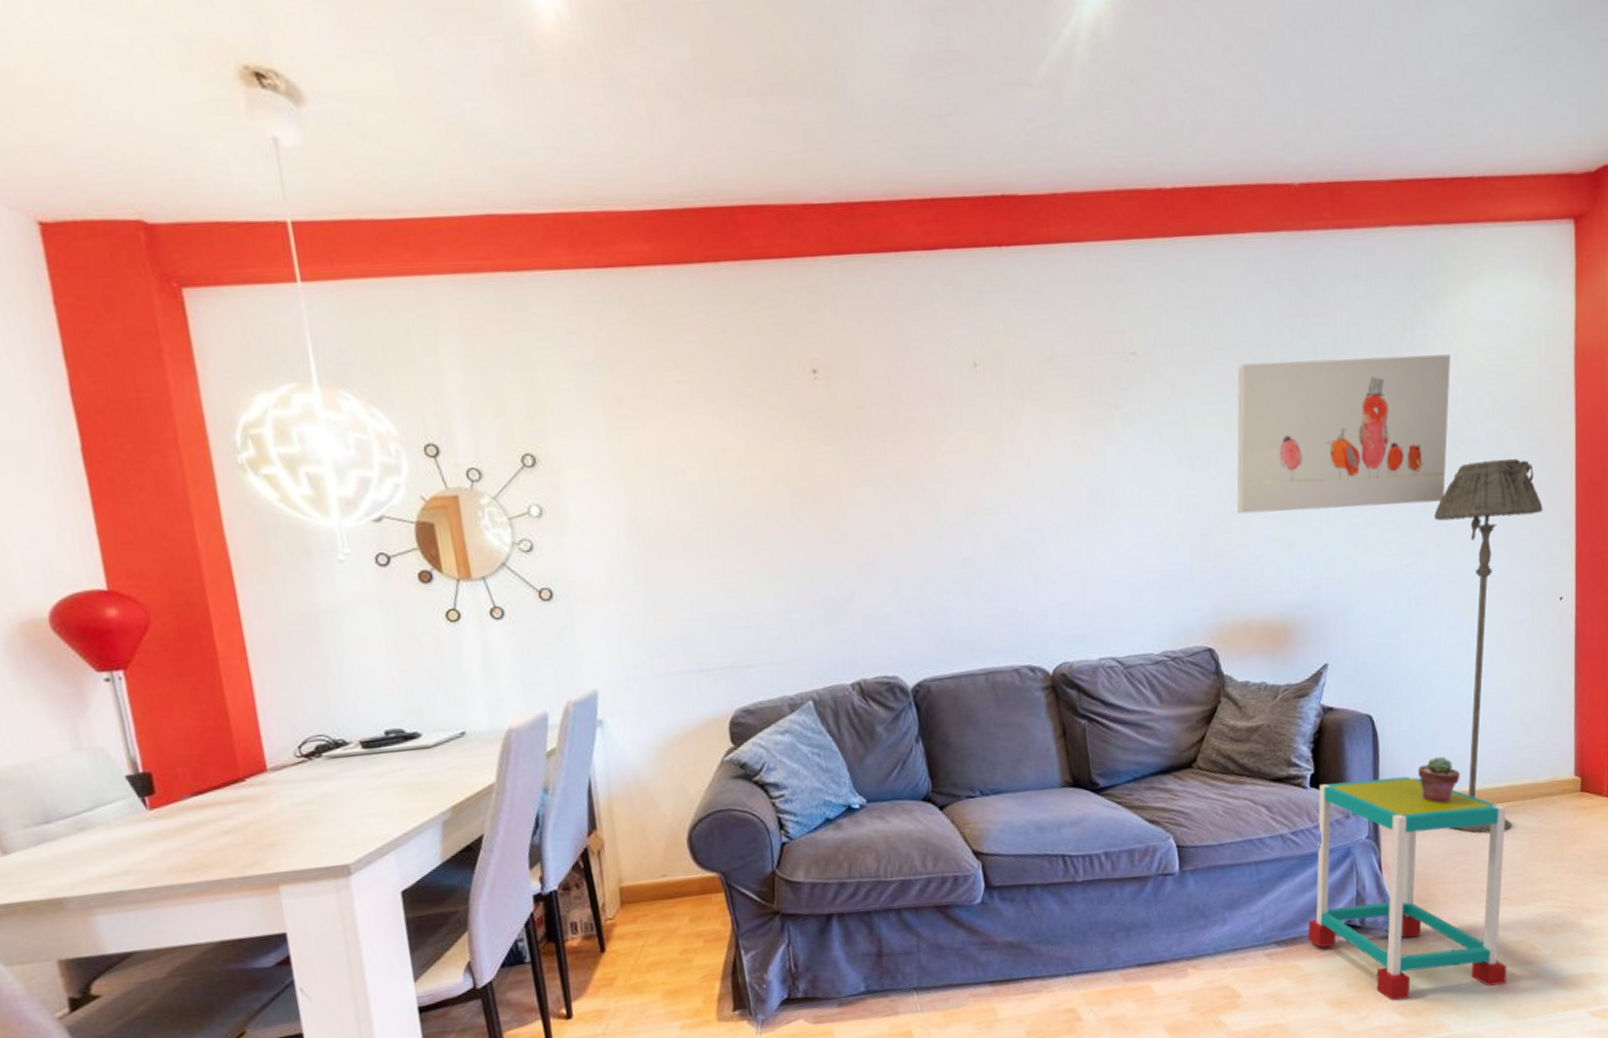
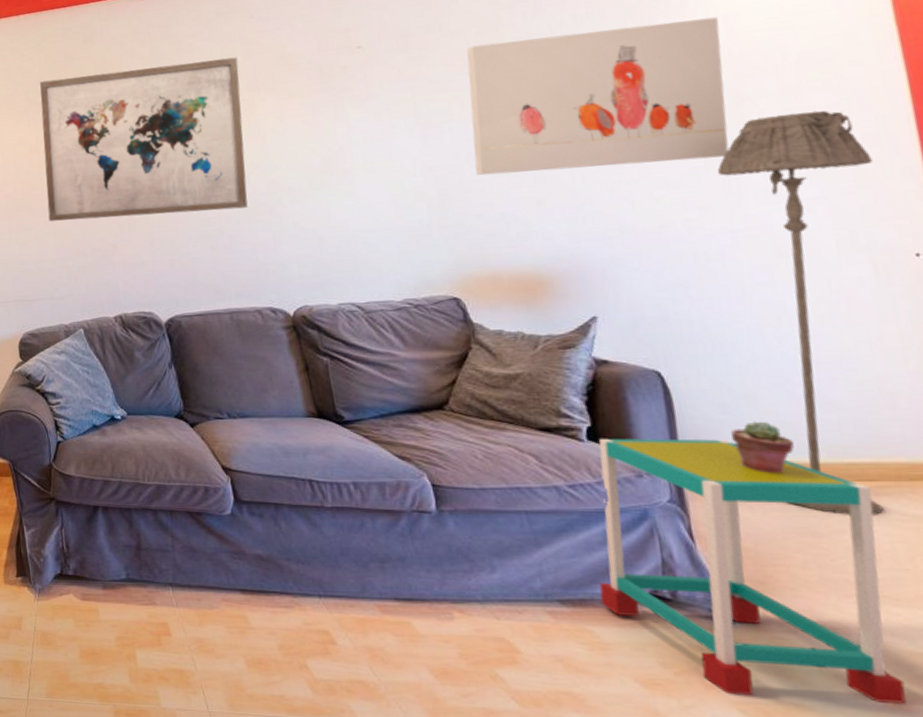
wall art: none [750,353,1008,561] -> present [40,57,248,222]

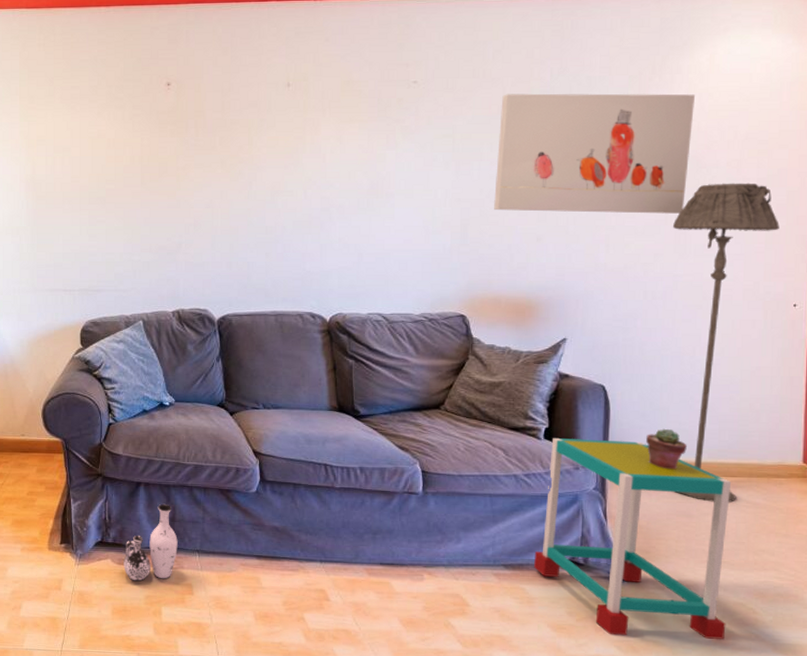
wall art: present [40,57,248,222] -> none [120,76,309,220]
vase: none [87,531,147,620] -> present [123,504,178,581]

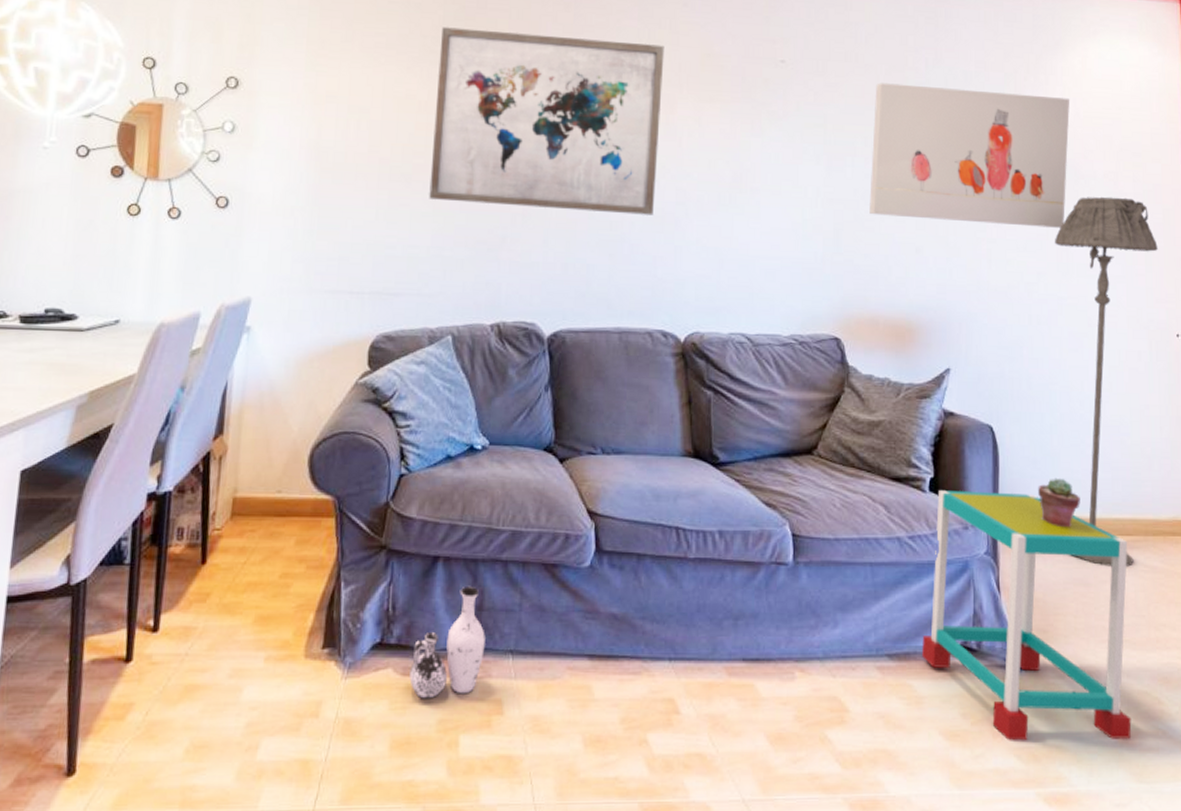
wall art: none [120,76,309,220] -> present [429,27,665,215]

